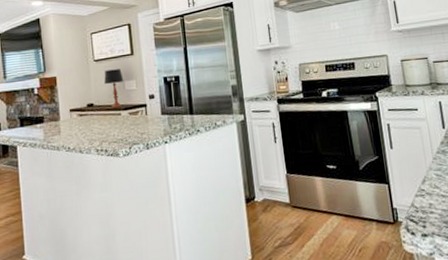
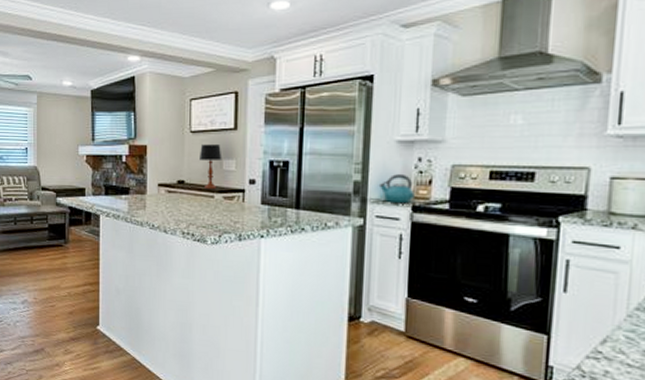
kettle: none [250,75,278,99] -> present [378,174,415,204]

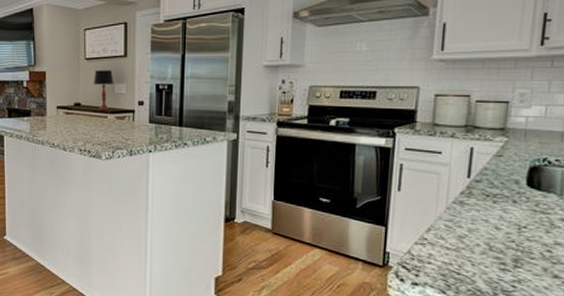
kettle: present [378,174,415,204] -> none [249,95,279,120]

